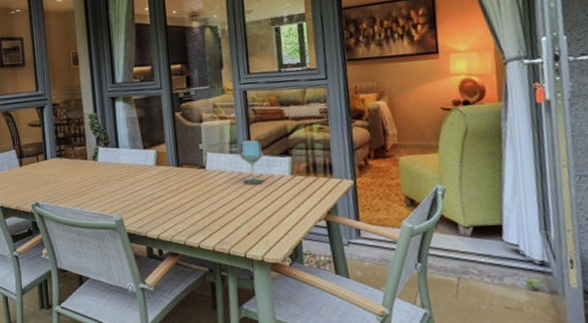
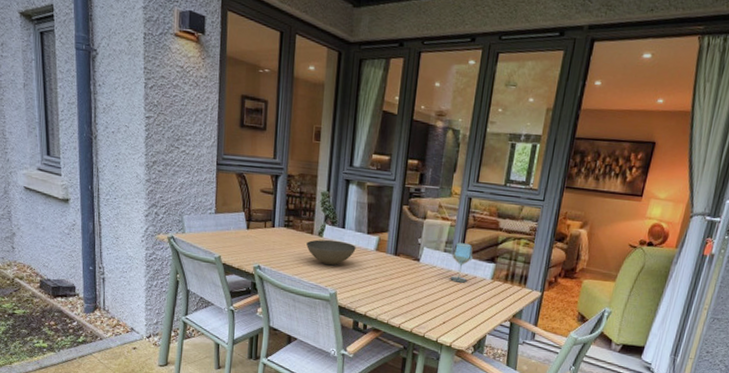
bowl: none [82,161,135,190] -> present [306,239,356,266]

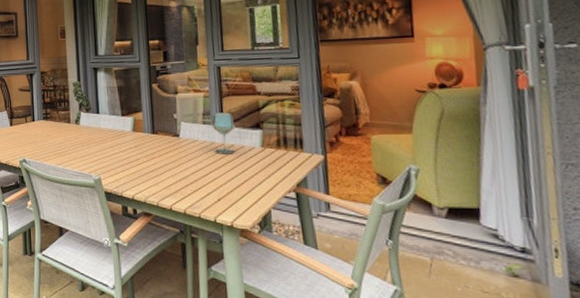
bowl: present [306,239,356,266] -> none [65,126,113,152]

